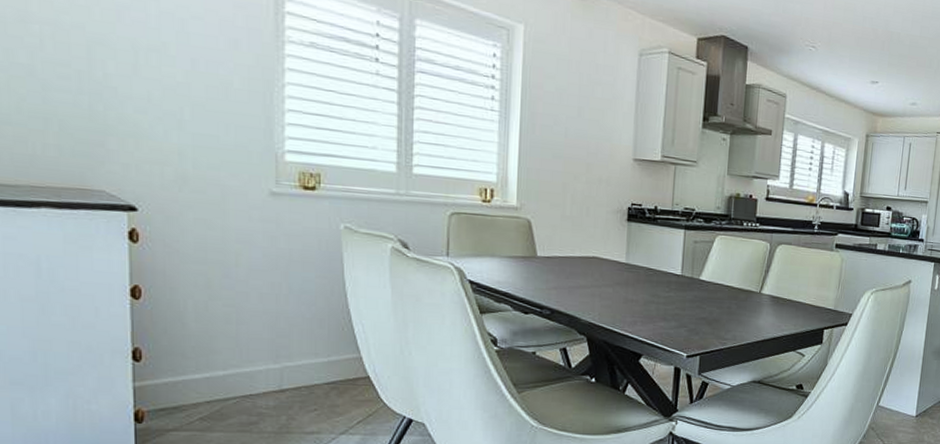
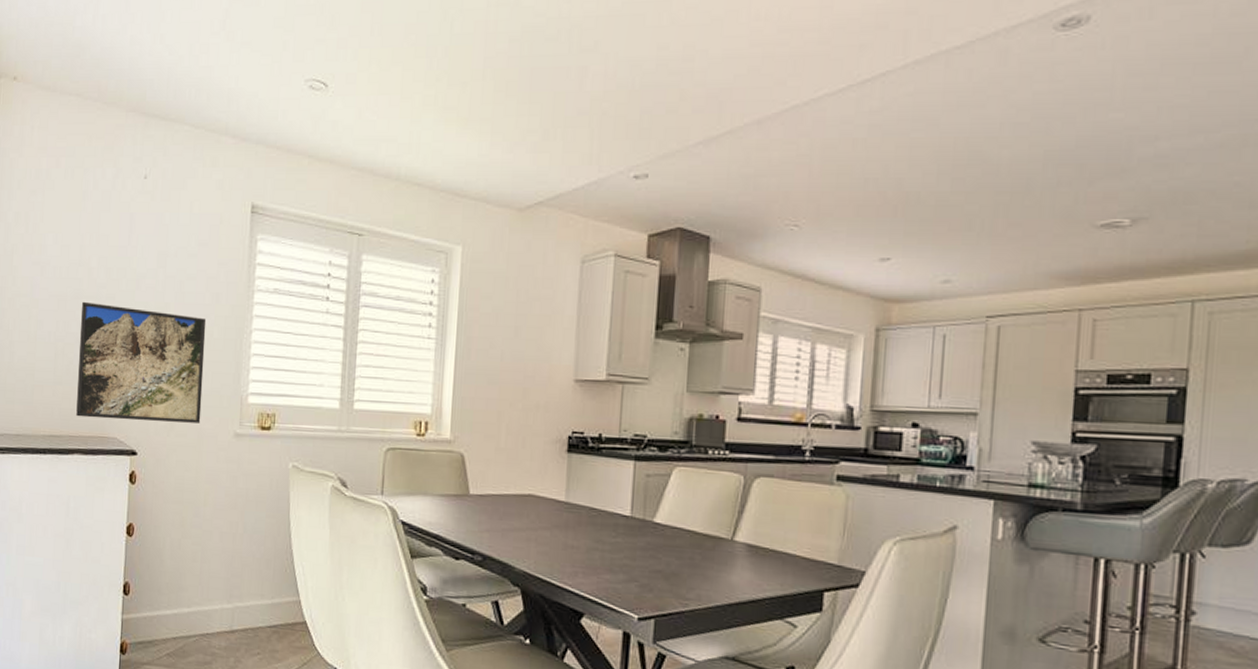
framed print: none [31,26,224,180] -> present [76,301,207,423]

